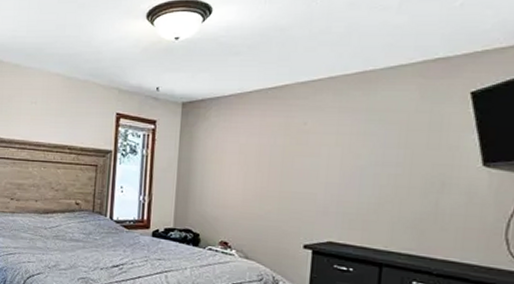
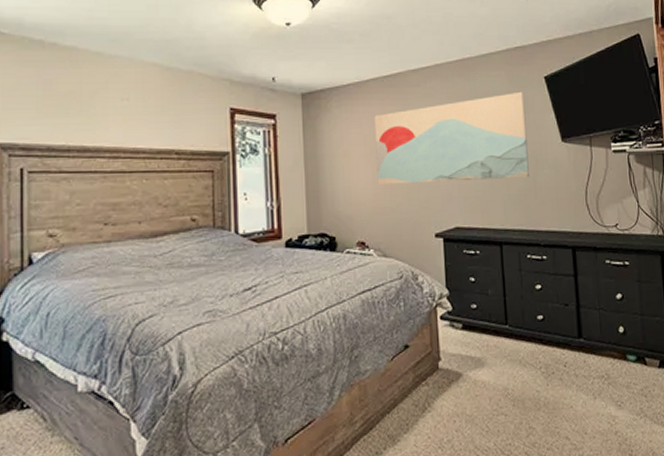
wall art: none [248,107,439,201] -> present [374,91,529,185]

